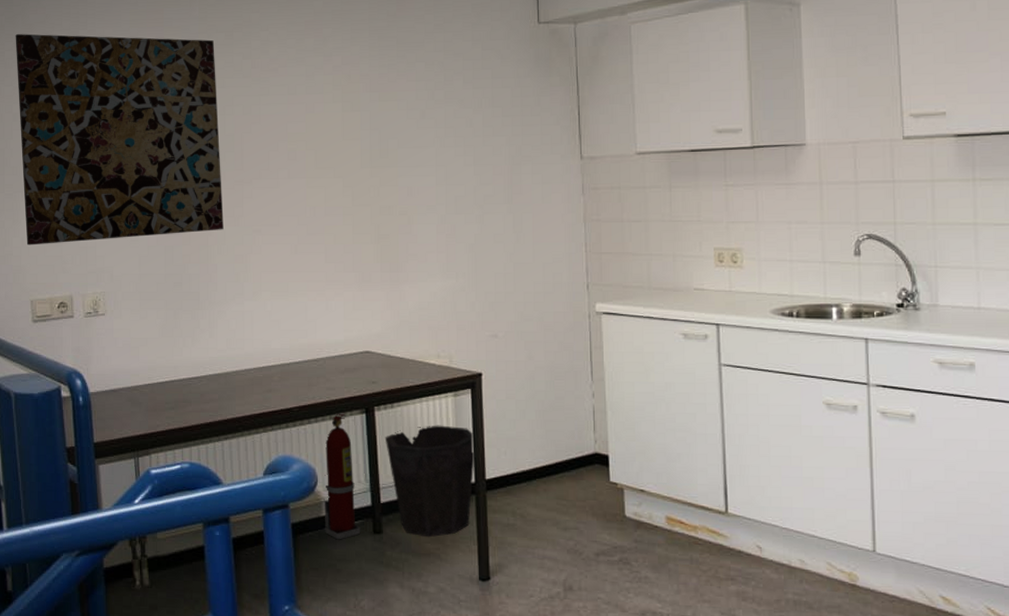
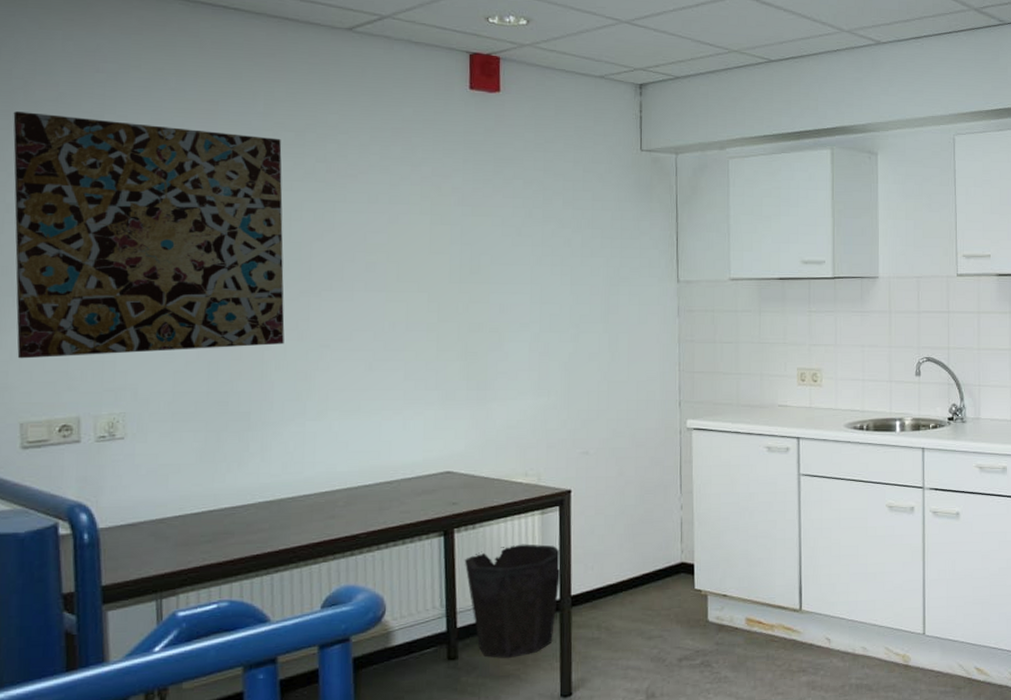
fire extinguisher: present [324,412,361,540] -> none [392,536,434,671]

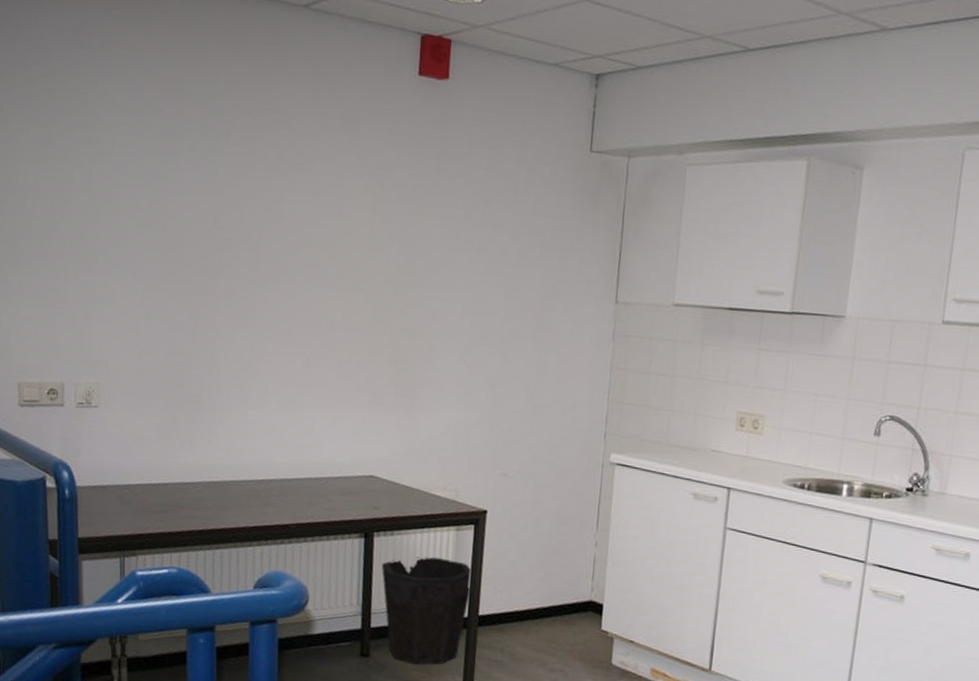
wall art: present [13,111,285,359] -> none [14,86,239,333]

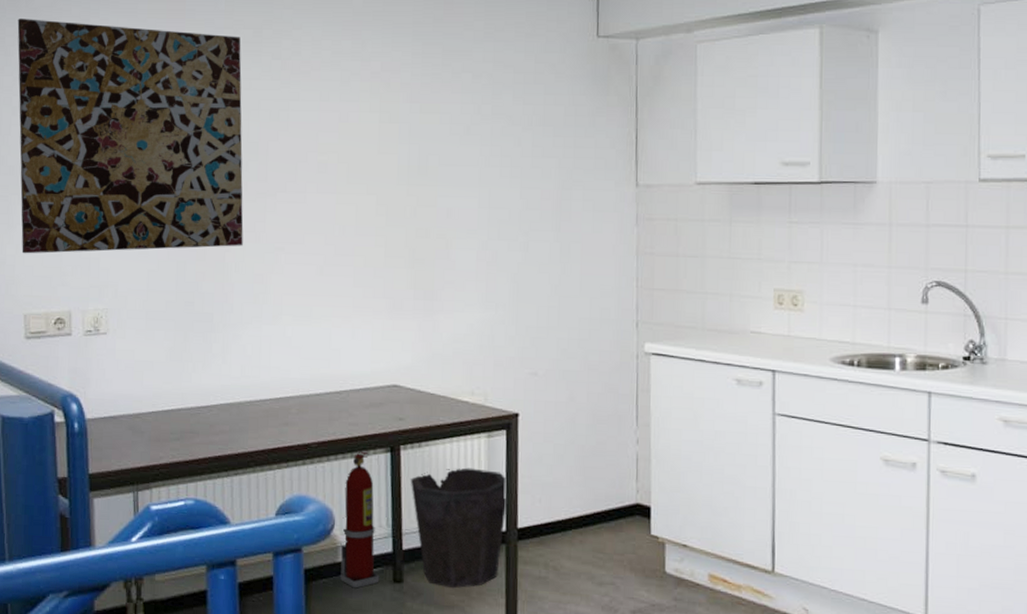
wall art: none [14,86,239,333] -> present [17,19,244,254]
fire extinguisher: none [312,534,348,659] -> present [340,450,380,589]

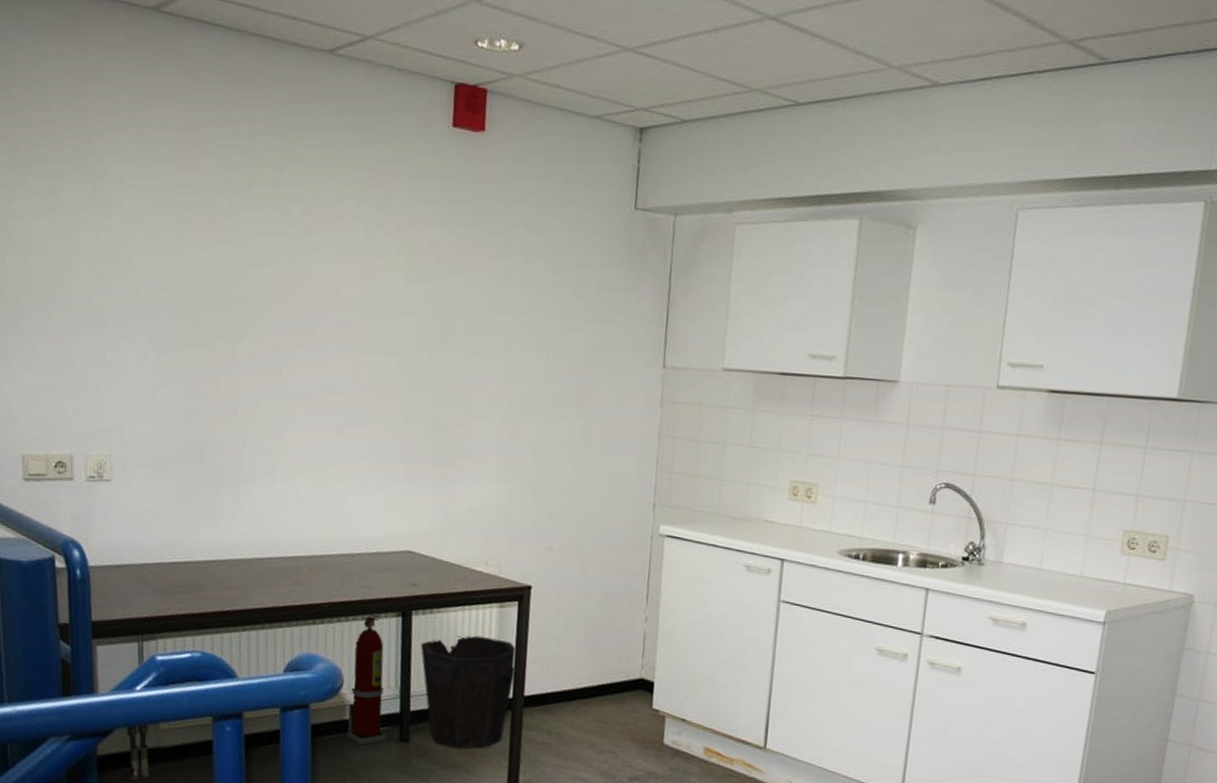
wall art: present [17,19,244,254] -> none [12,134,260,400]

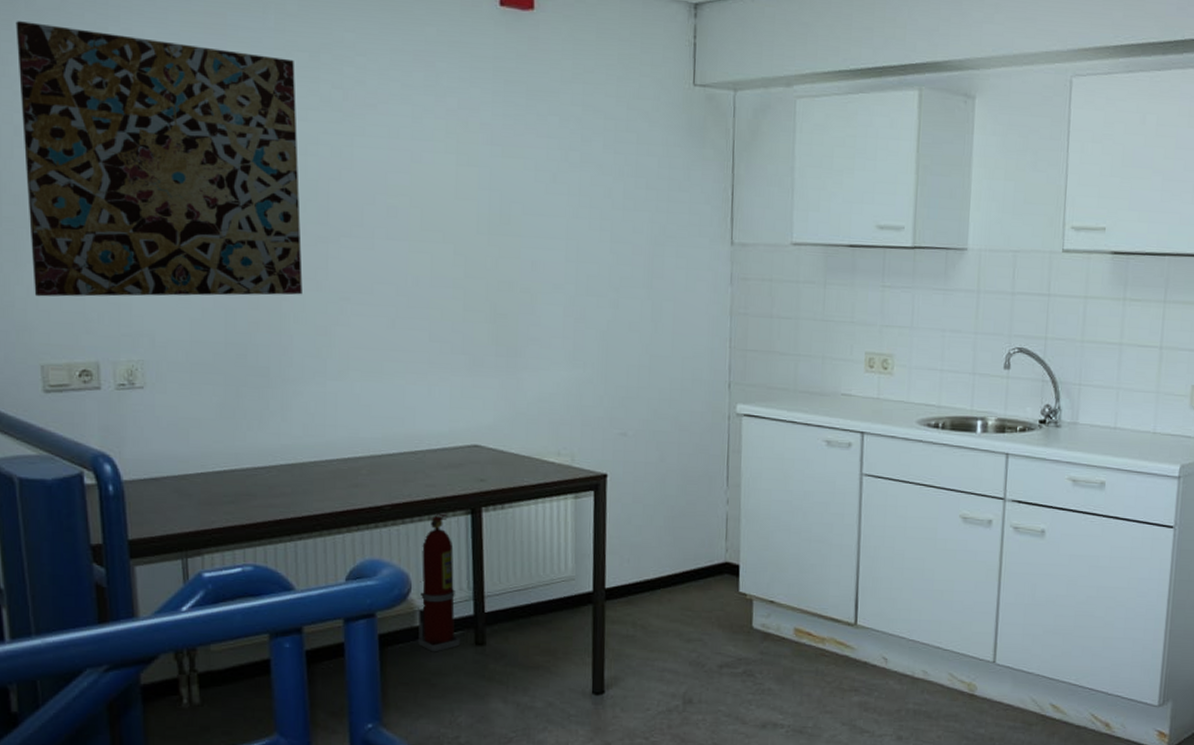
wall art: none [12,134,260,400] -> present [15,21,303,297]
waste bin: present [420,635,517,750] -> none [492,529,596,650]

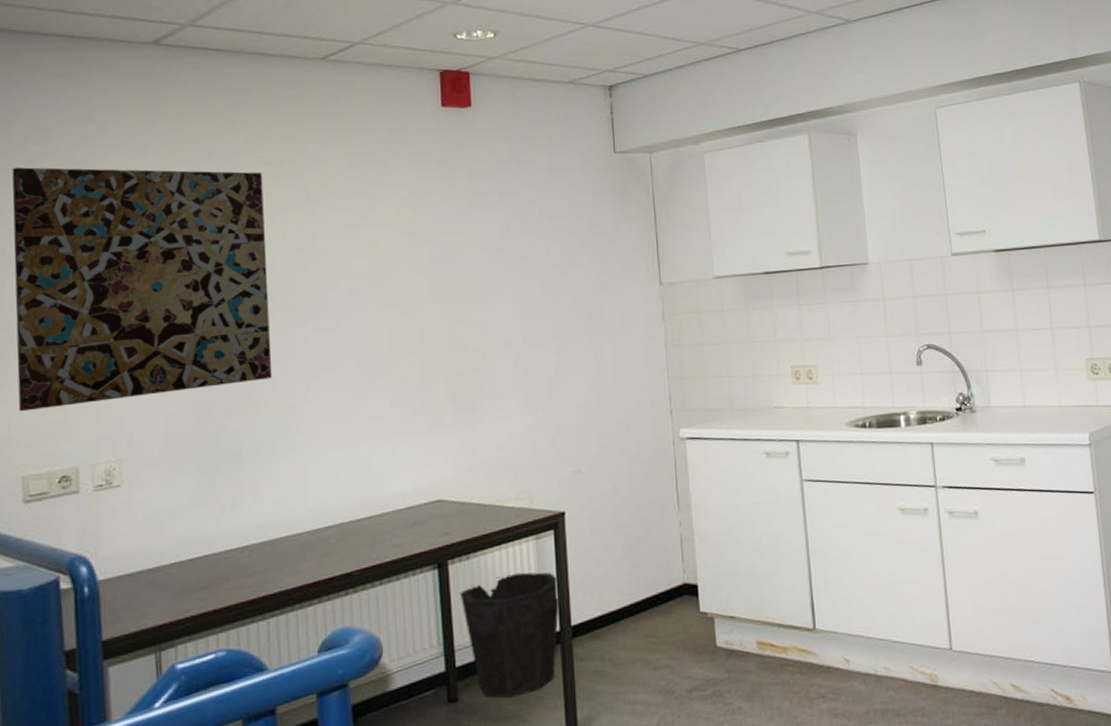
fire extinguisher: present [418,512,461,652] -> none [390,570,433,716]
waste bin: none [492,529,596,650] -> present [459,572,560,699]

